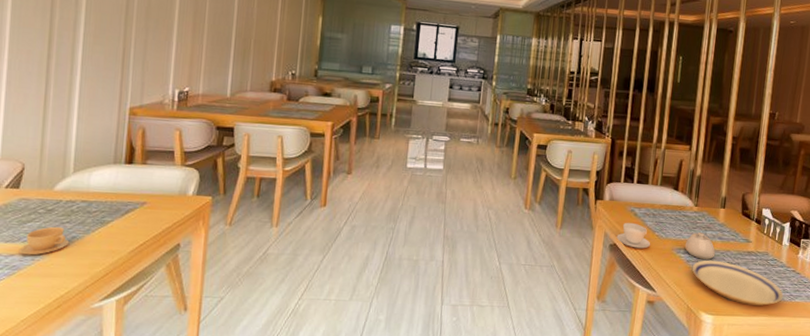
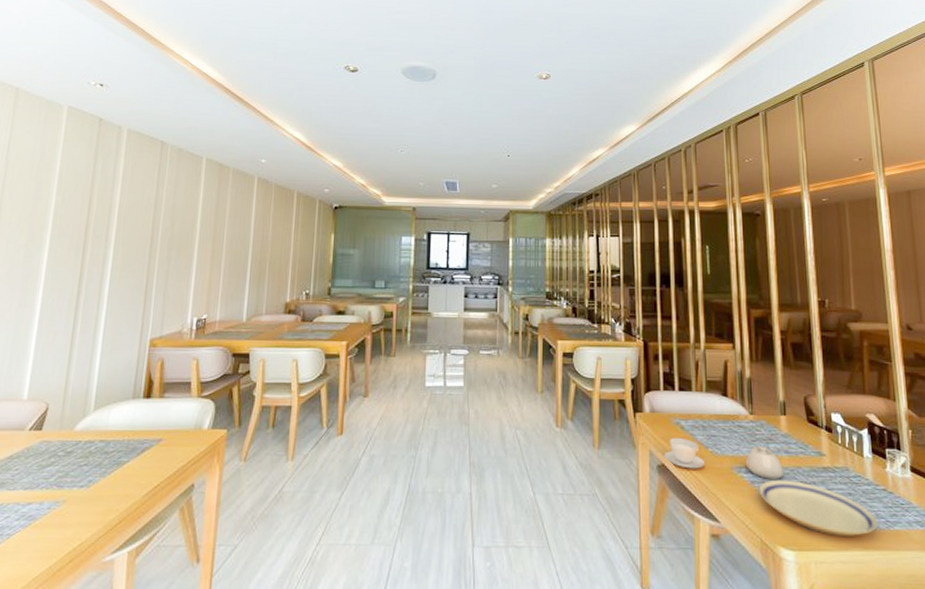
teacup: present [19,226,70,255] -> none [36,470,86,503]

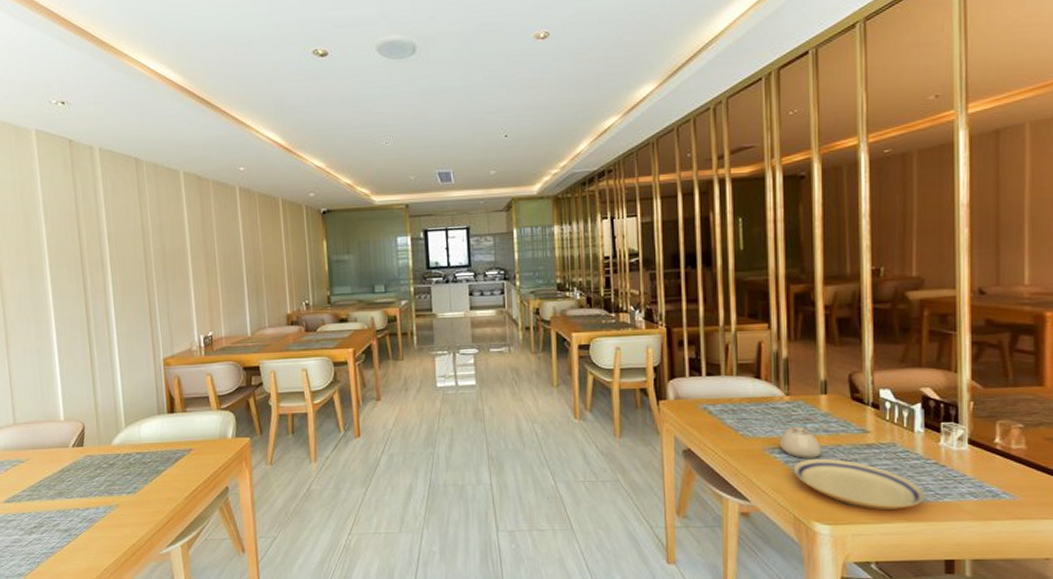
teacup: present [664,437,705,469] -> none [690,422,735,452]

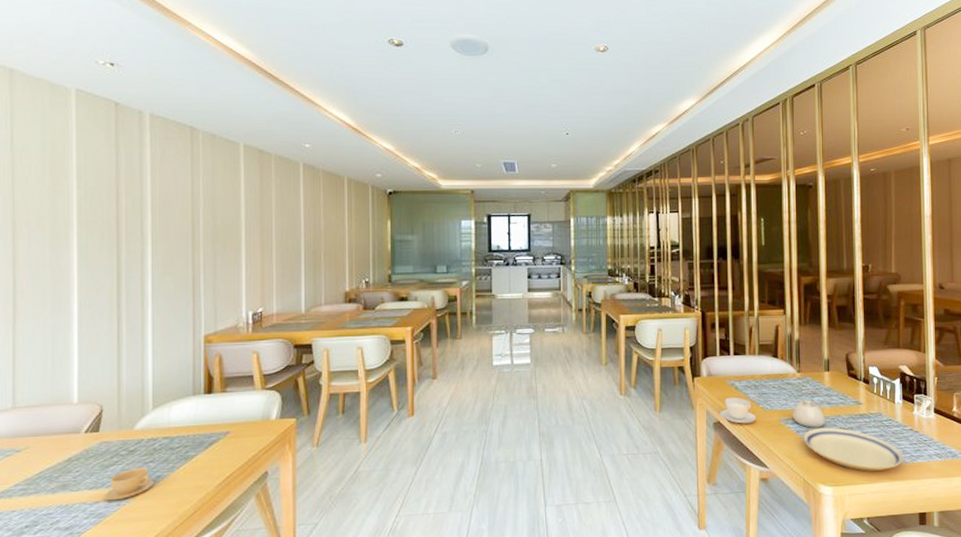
teacup: none [92,479,133,508] -> present [103,467,155,501]
teacup: none [690,422,735,452] -> present [719,397,757,424]

